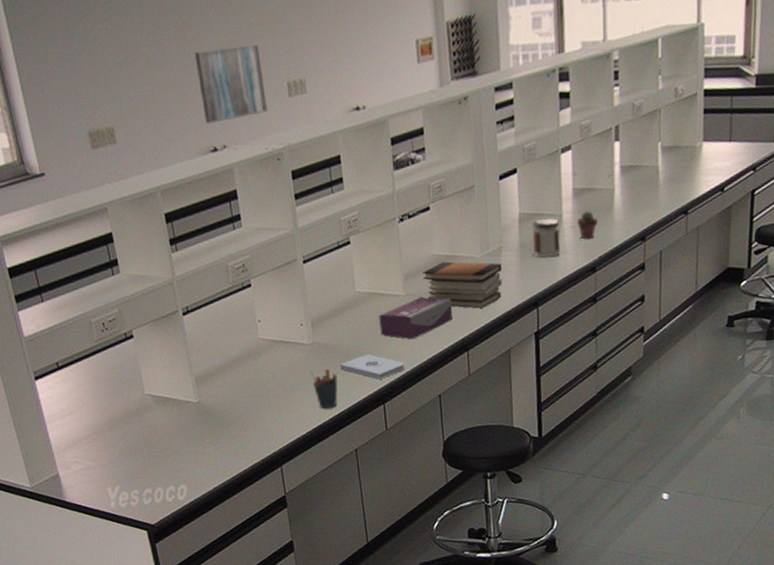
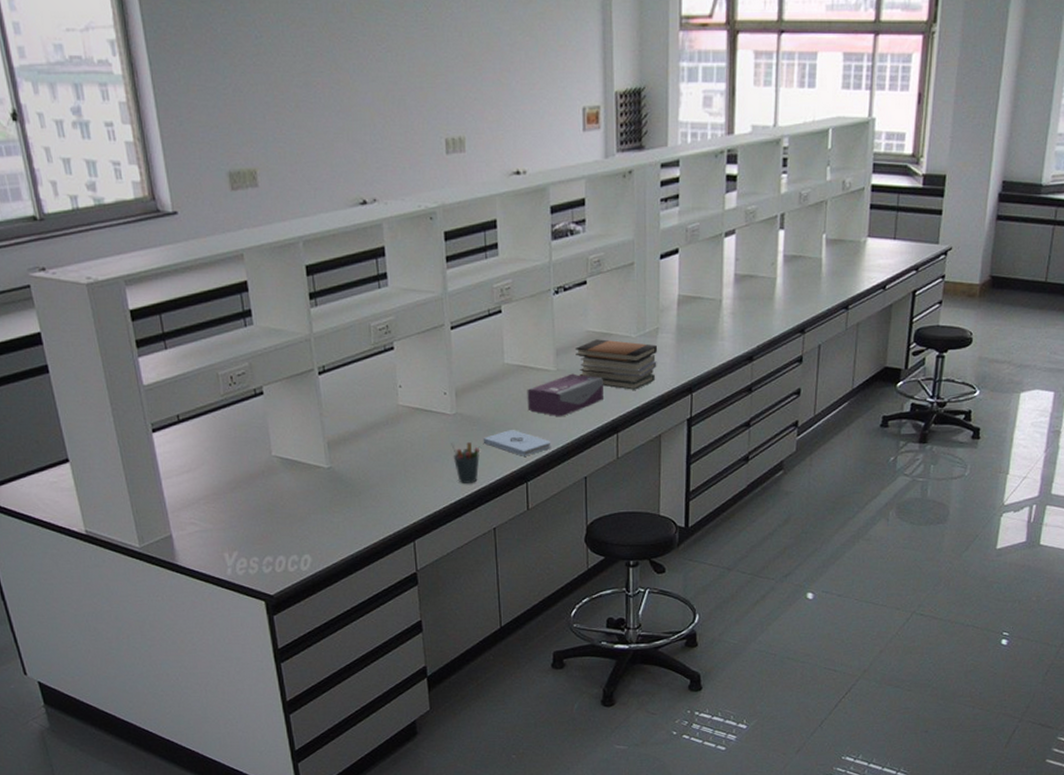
wall art: present [194,43,268,124] -> none [348,95,423,175]
jar: present [532,218,561,258] -> none [689,302,720,342]
potted succulent: present [576,211,598,239] -> none [736,298,757,327]

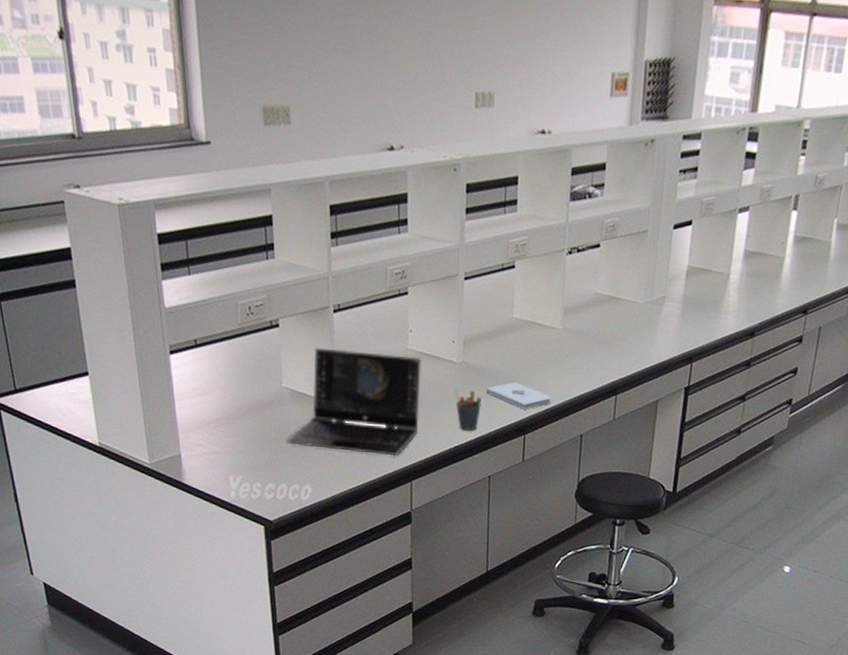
laptop: none [281,411,416,517] -> present [287,347,422,456]
tissue box: present [527,373,603,417] -> none [531,333,607,375]
book stack: present [575,339,657,390] -> none [583,302,662,355]

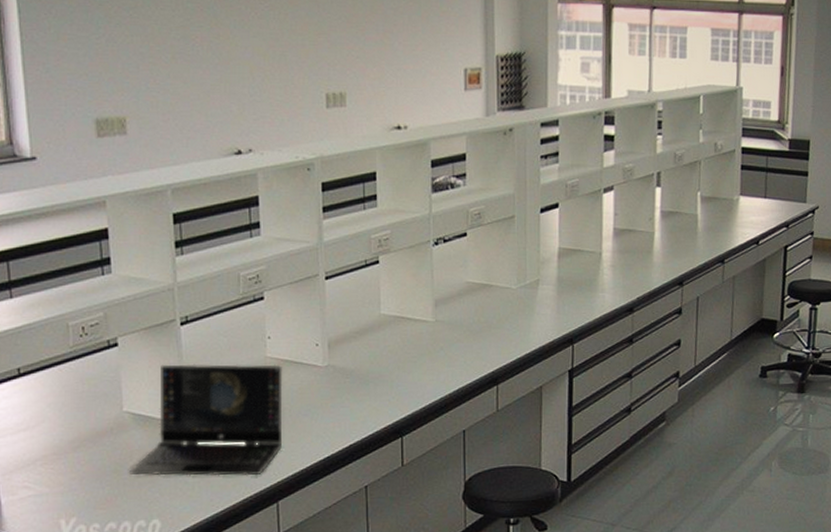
pen holder: present [455,389,483,431] -> none [322,394,353,439]
notepad: present [486,382,552,410] -> none [356,382,429,410]

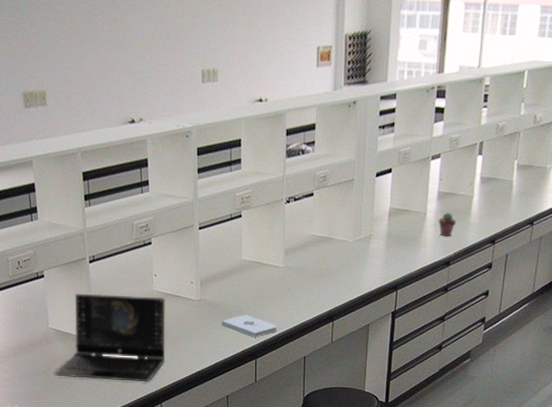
notepad: none [356,382,429,410] -> present [221,315,278,337]
potted succulent: none [616,252,637,279] -> present [438,213,456,237]

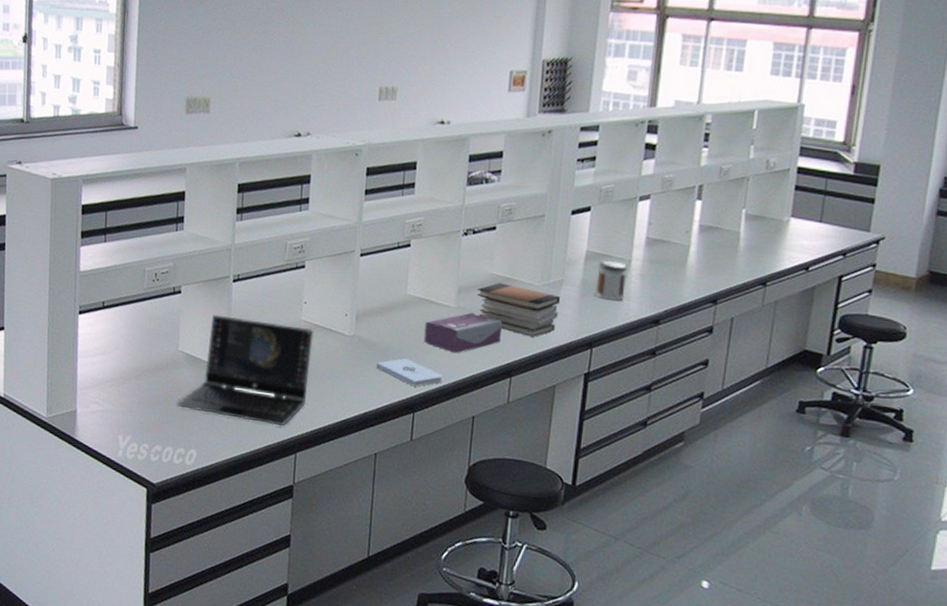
tissue box: none [259,270,323,306] -> present [423,312,502,354]
book stack: none [301,242,369,286] -> present [477,283,560,337]
jar: none [397,214,424,248] -> present [594,260,628,301]
potted succulent: present [438,213,456,237] -> none [645,262,668,291]

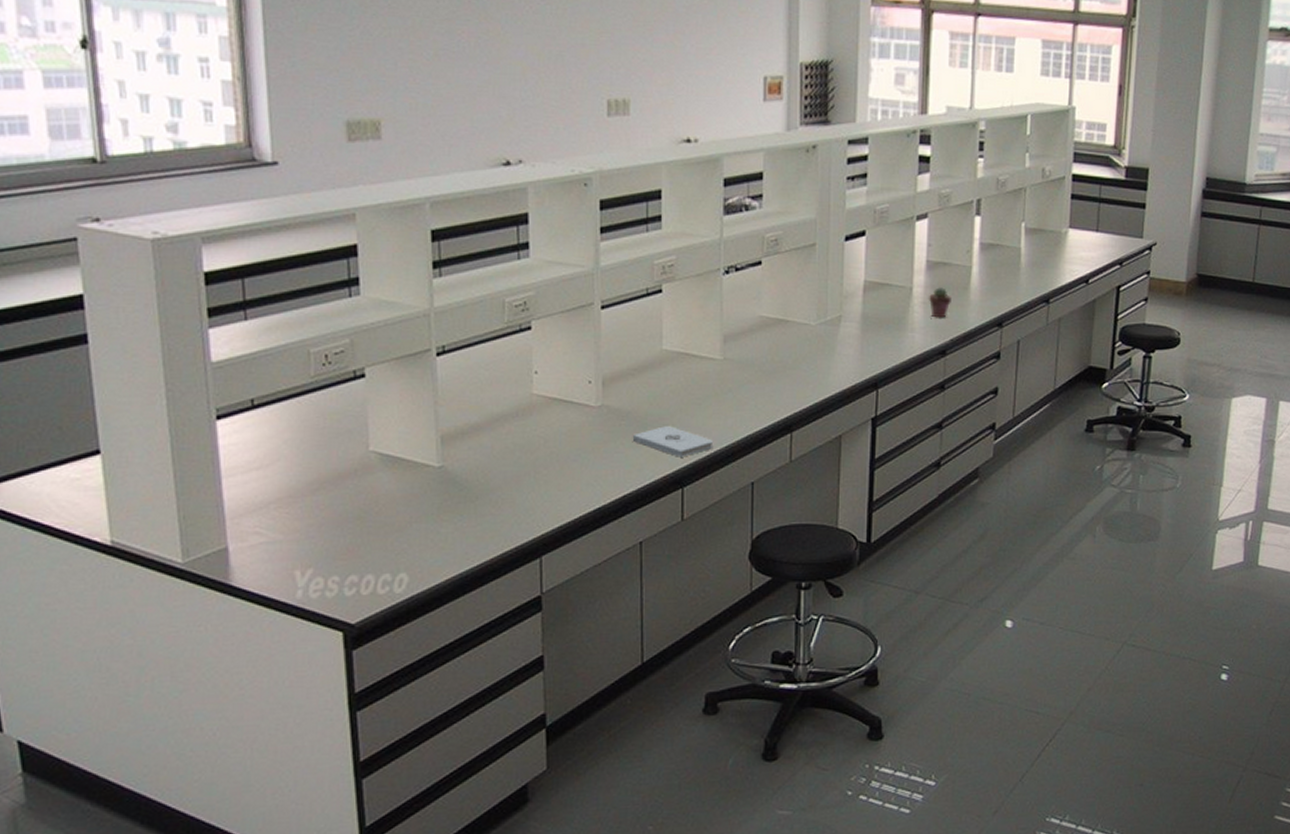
laptop: present [177,314,314,425] -> none [374,399,550,527]
tissue box: present [423,312,502,354] -> none [687,363,777,413]
book stack: present [477,283,560,337] -> none [746,326,839,384]
jar: present [594,260,628,301] -> none [876,289,910,333]
potted succulent: none [645,262,668,291] -> present [928,287,951,318]

